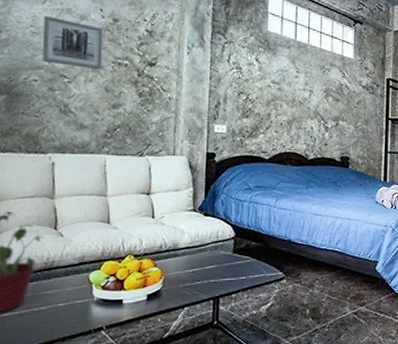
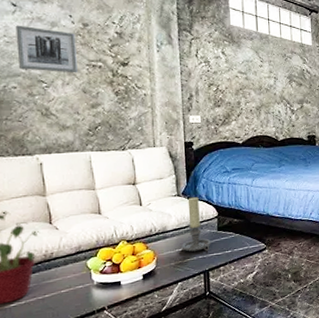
candle holder: none [192,214,225,275] -> present [181,197,211,252]

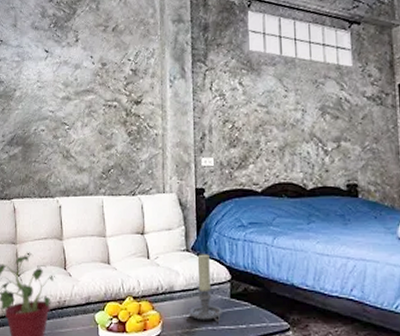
wall art: present [15,25,78,73] -> none [46,70,95,115]

